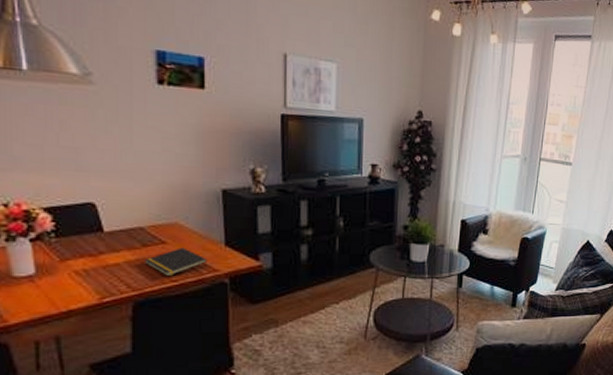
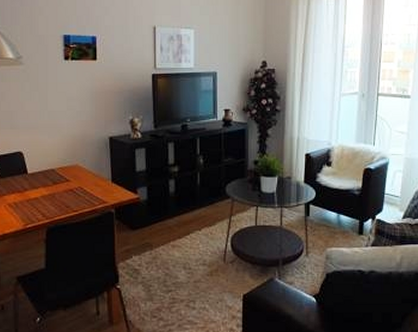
notepad: present [144,247,207,277] -> none [55,184,98,208]

